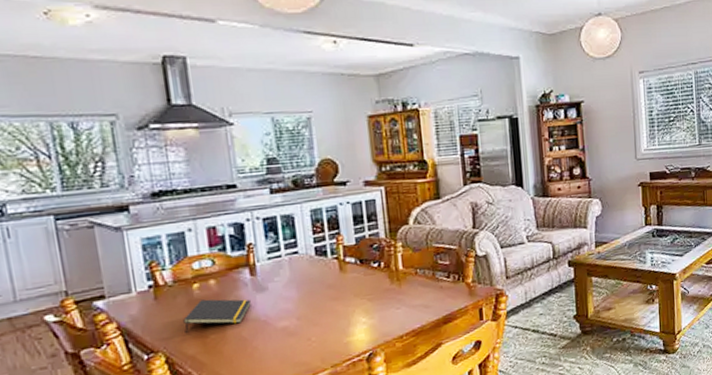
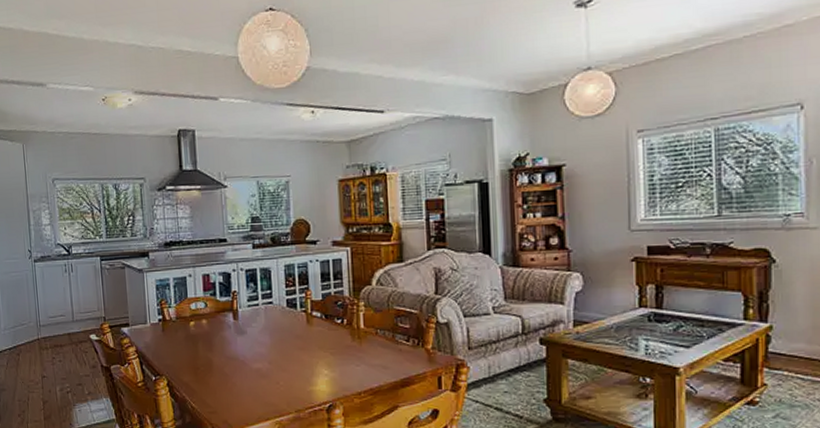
notepad: present [183,299,252,333] -> none [181,336,234,362]

